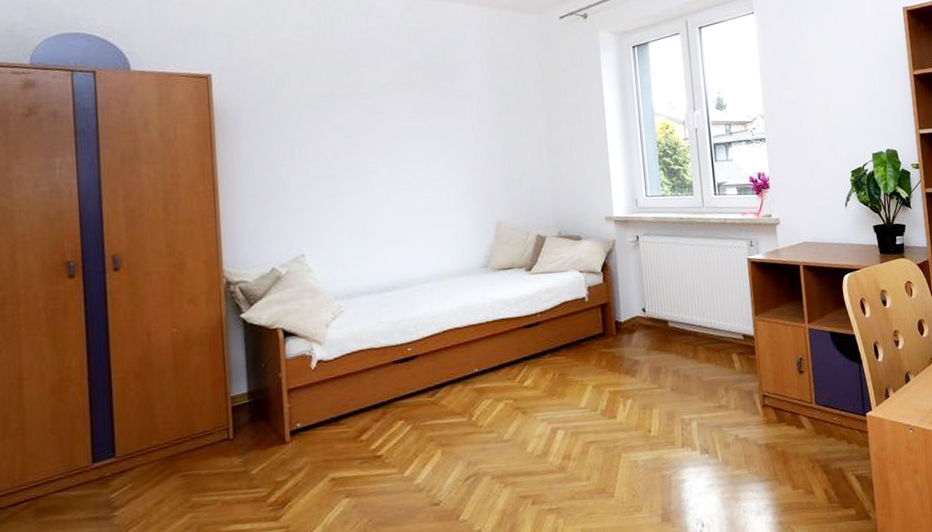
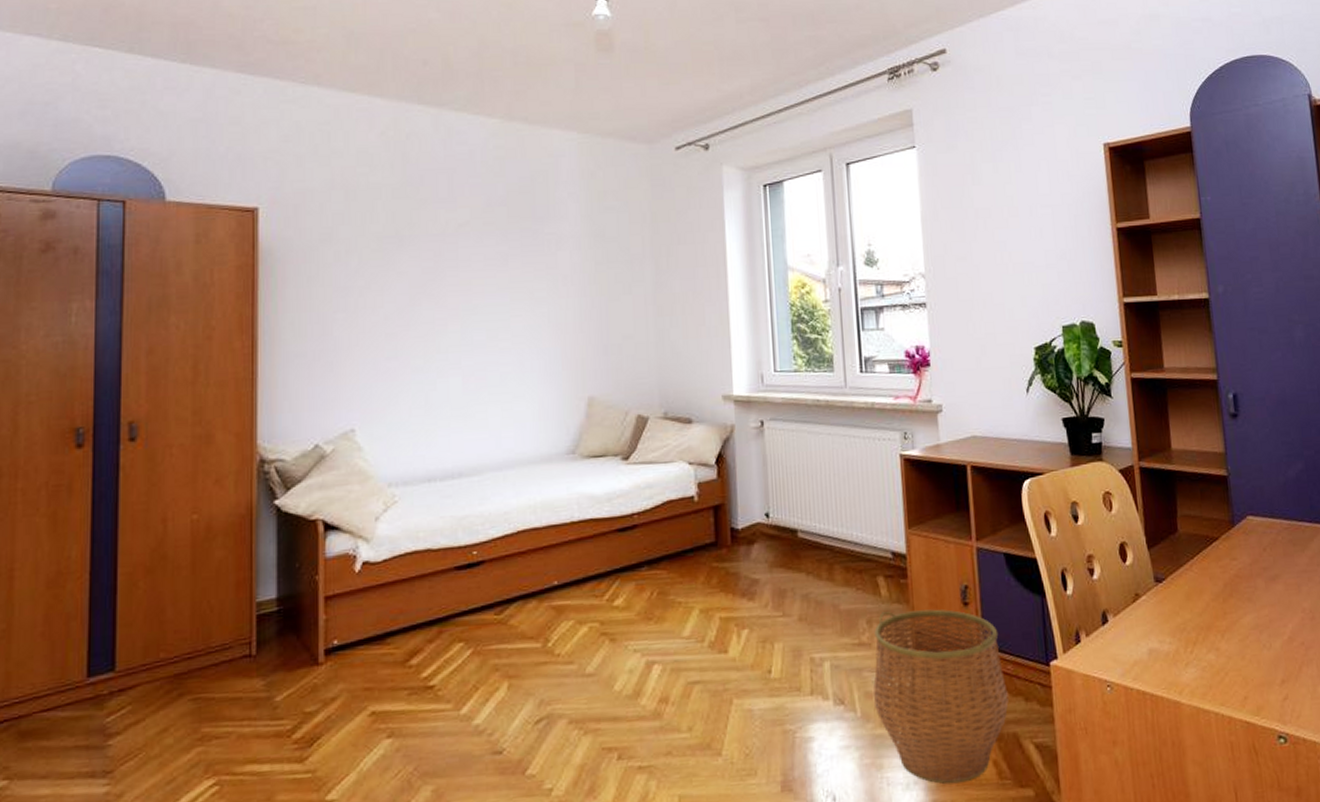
basket: none [730,377,835,509] -> present [873,609,1009,784]

